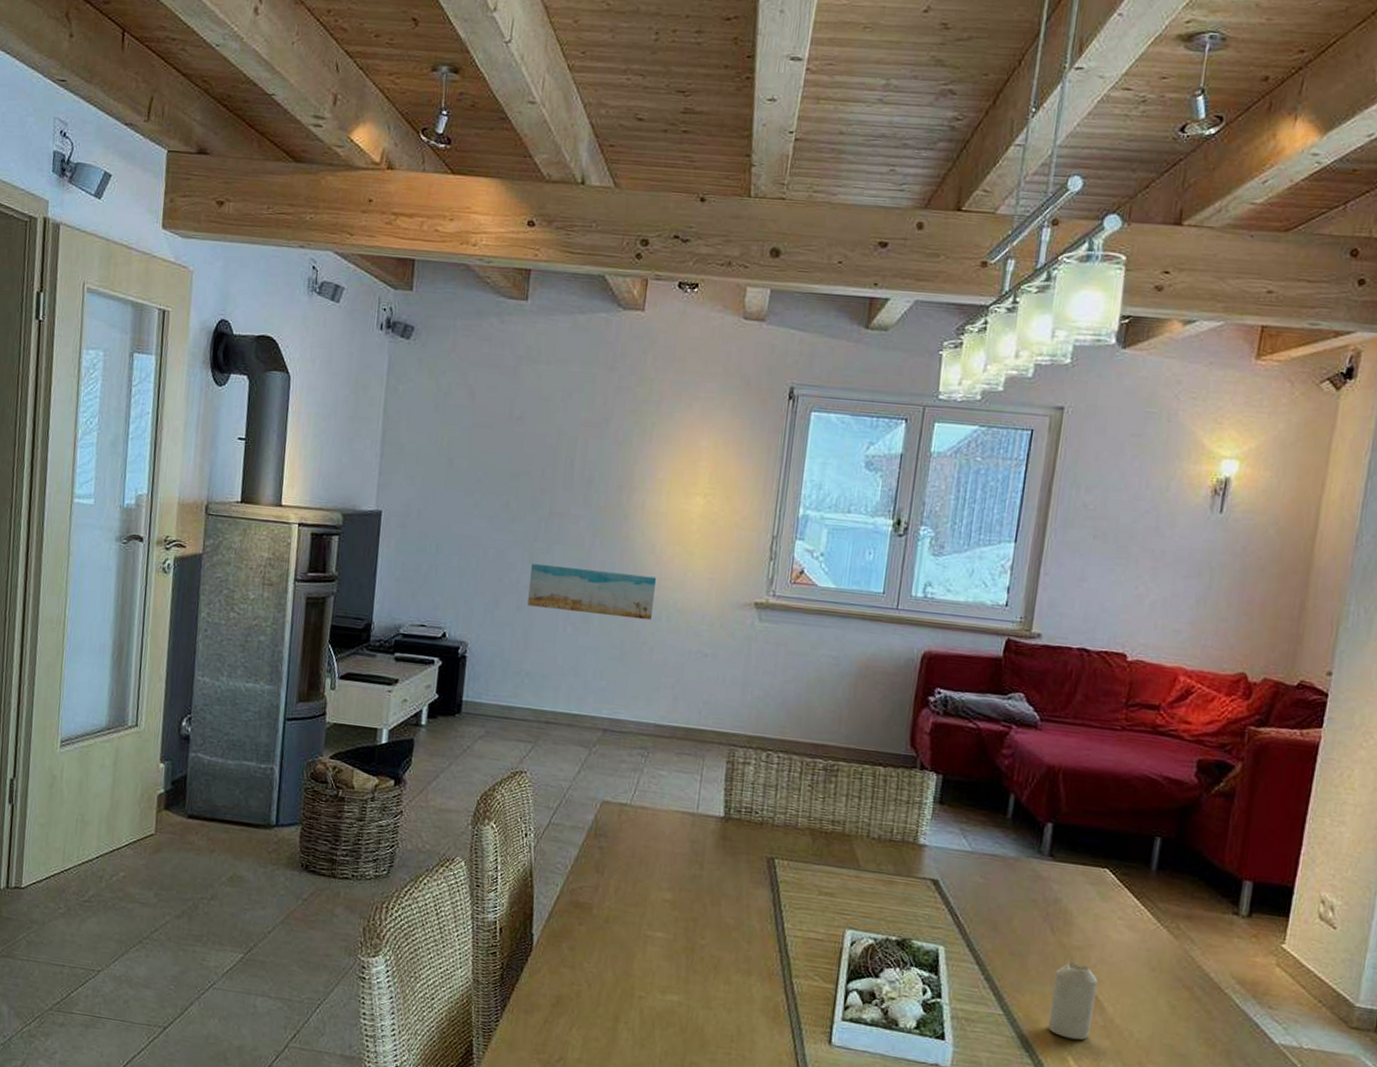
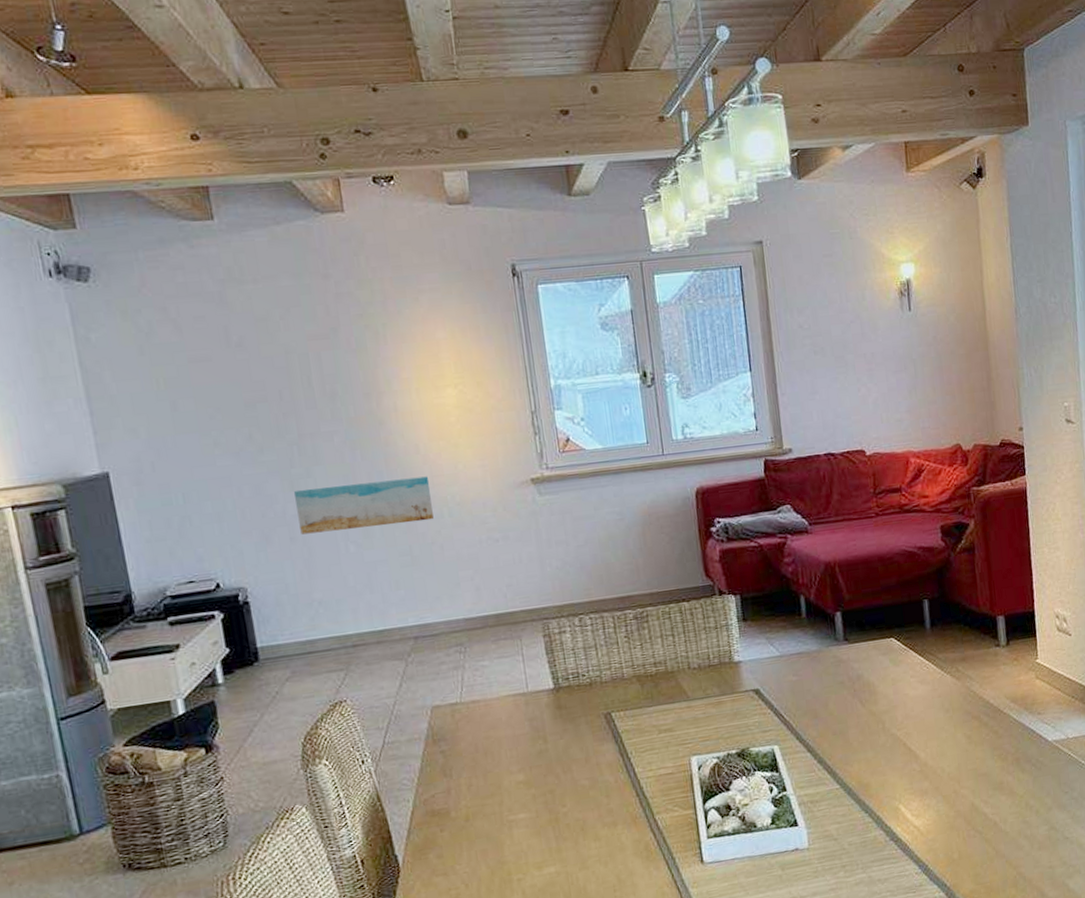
candle: present [1047,962,1098,1040] -> none [873,725,912,791]

